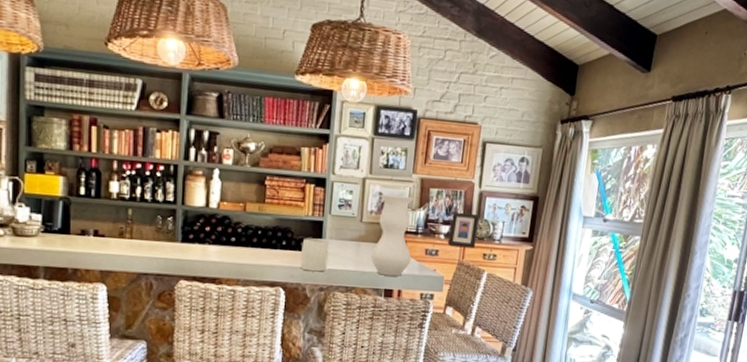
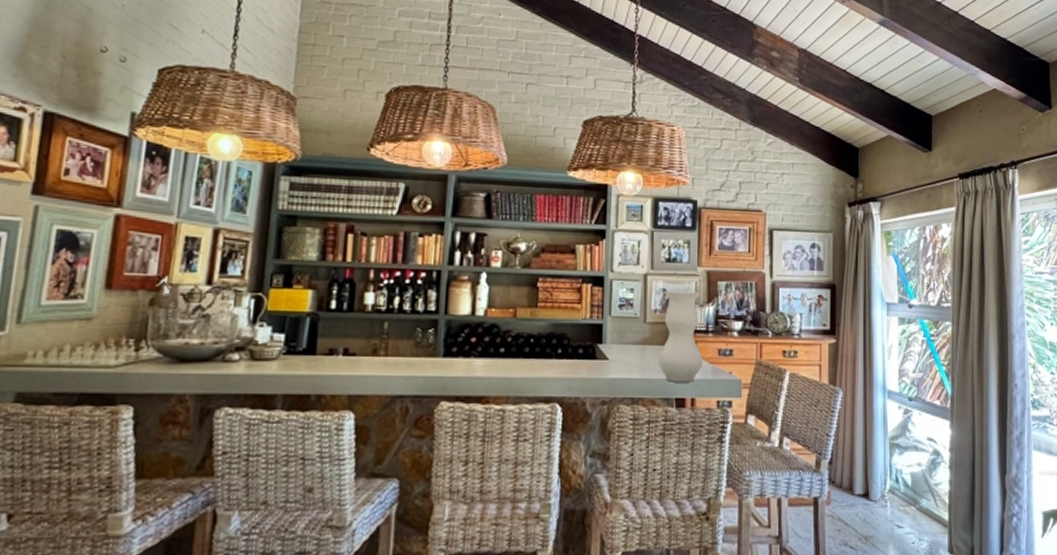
mug: present [300,238,329,272] -> none [578,344,611,383]
picture frame: present [448,211,480,249] -> none [743,305,775,345]

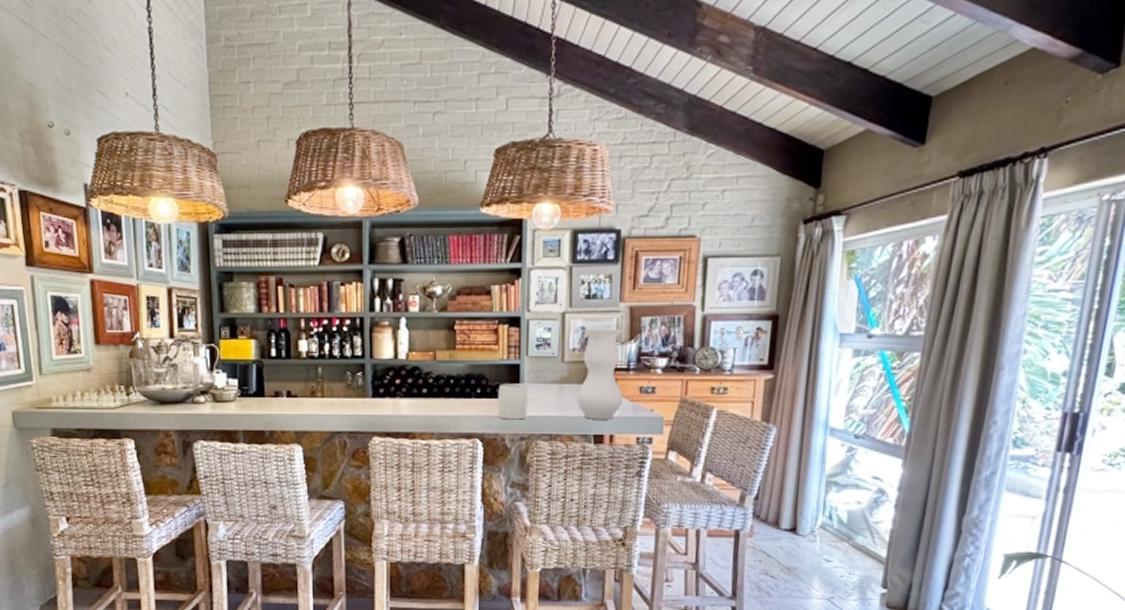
mug: none [578,344,611,383] -> present [497,383,528,420]

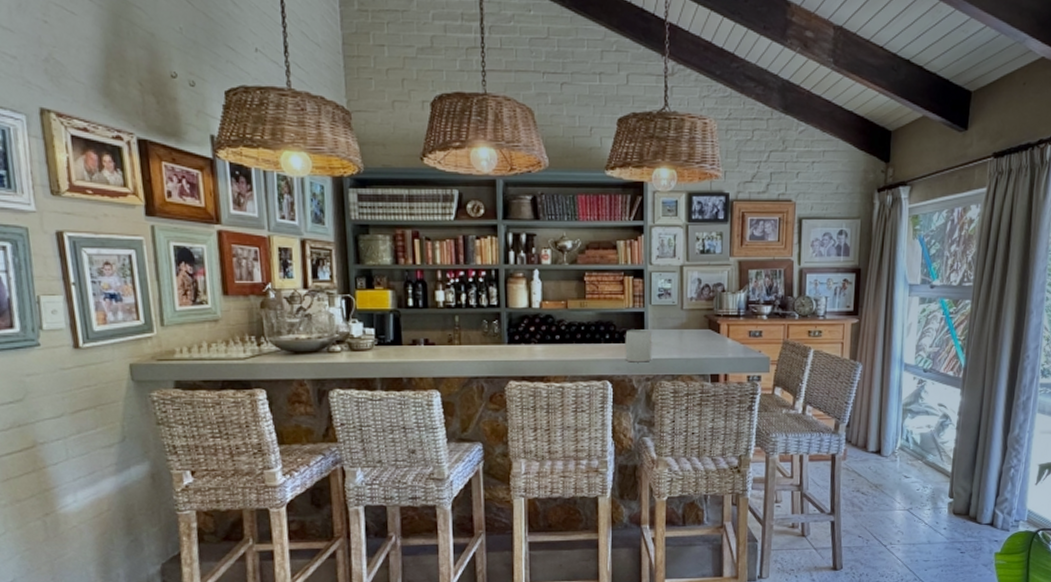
vase: present [576,328,624,420] -> none [695,279,736,361]

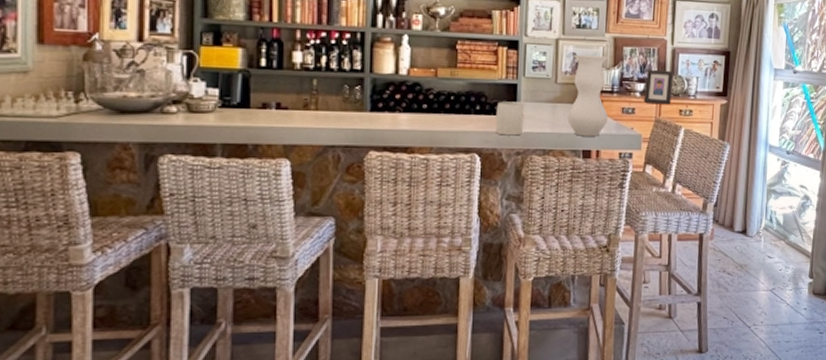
vase: none [695,279,736,361] -> present [568,54,609,137]
picture frame: none [771,291,802,327] -> present [644,69,674,105]

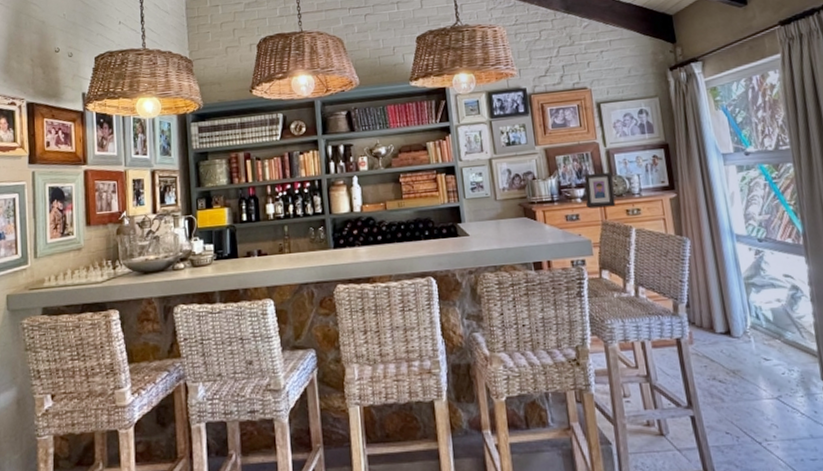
mug: present [495,101,525,136] -> none [443,223,472,257]
vase: present [568,54,609,137] -> none [508,167,554,249]

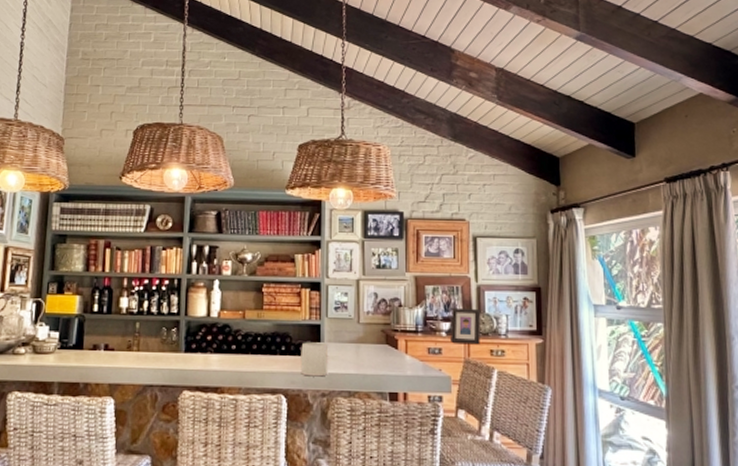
mug: none [443,223,472,257] -> present [300,342,329,377]

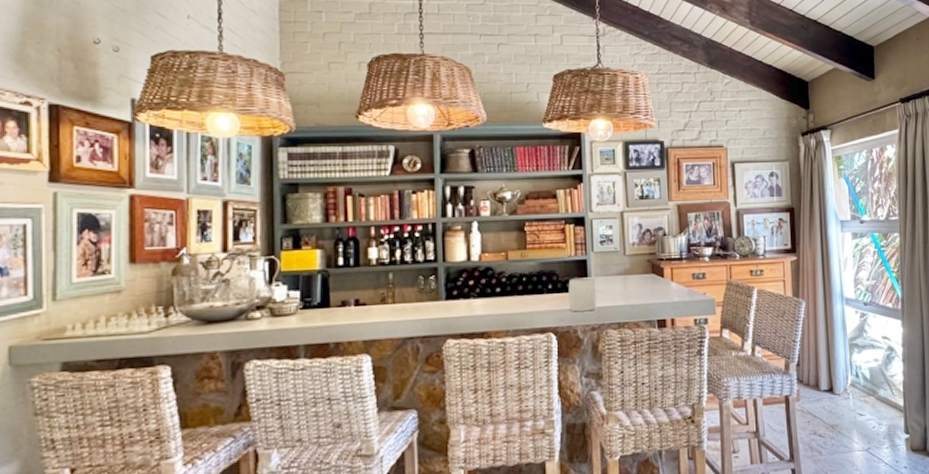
picture frame: present [451,307,481,345] -> none [713,232,741,267]

